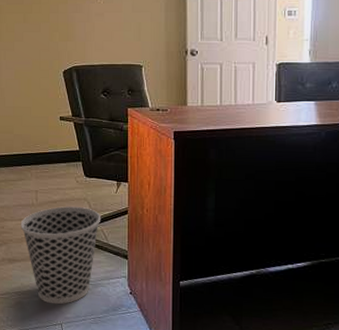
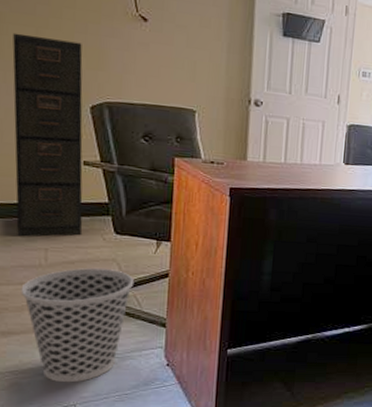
filing cabinet: none [9,20,61,182] -> present [12,32,83,237]

